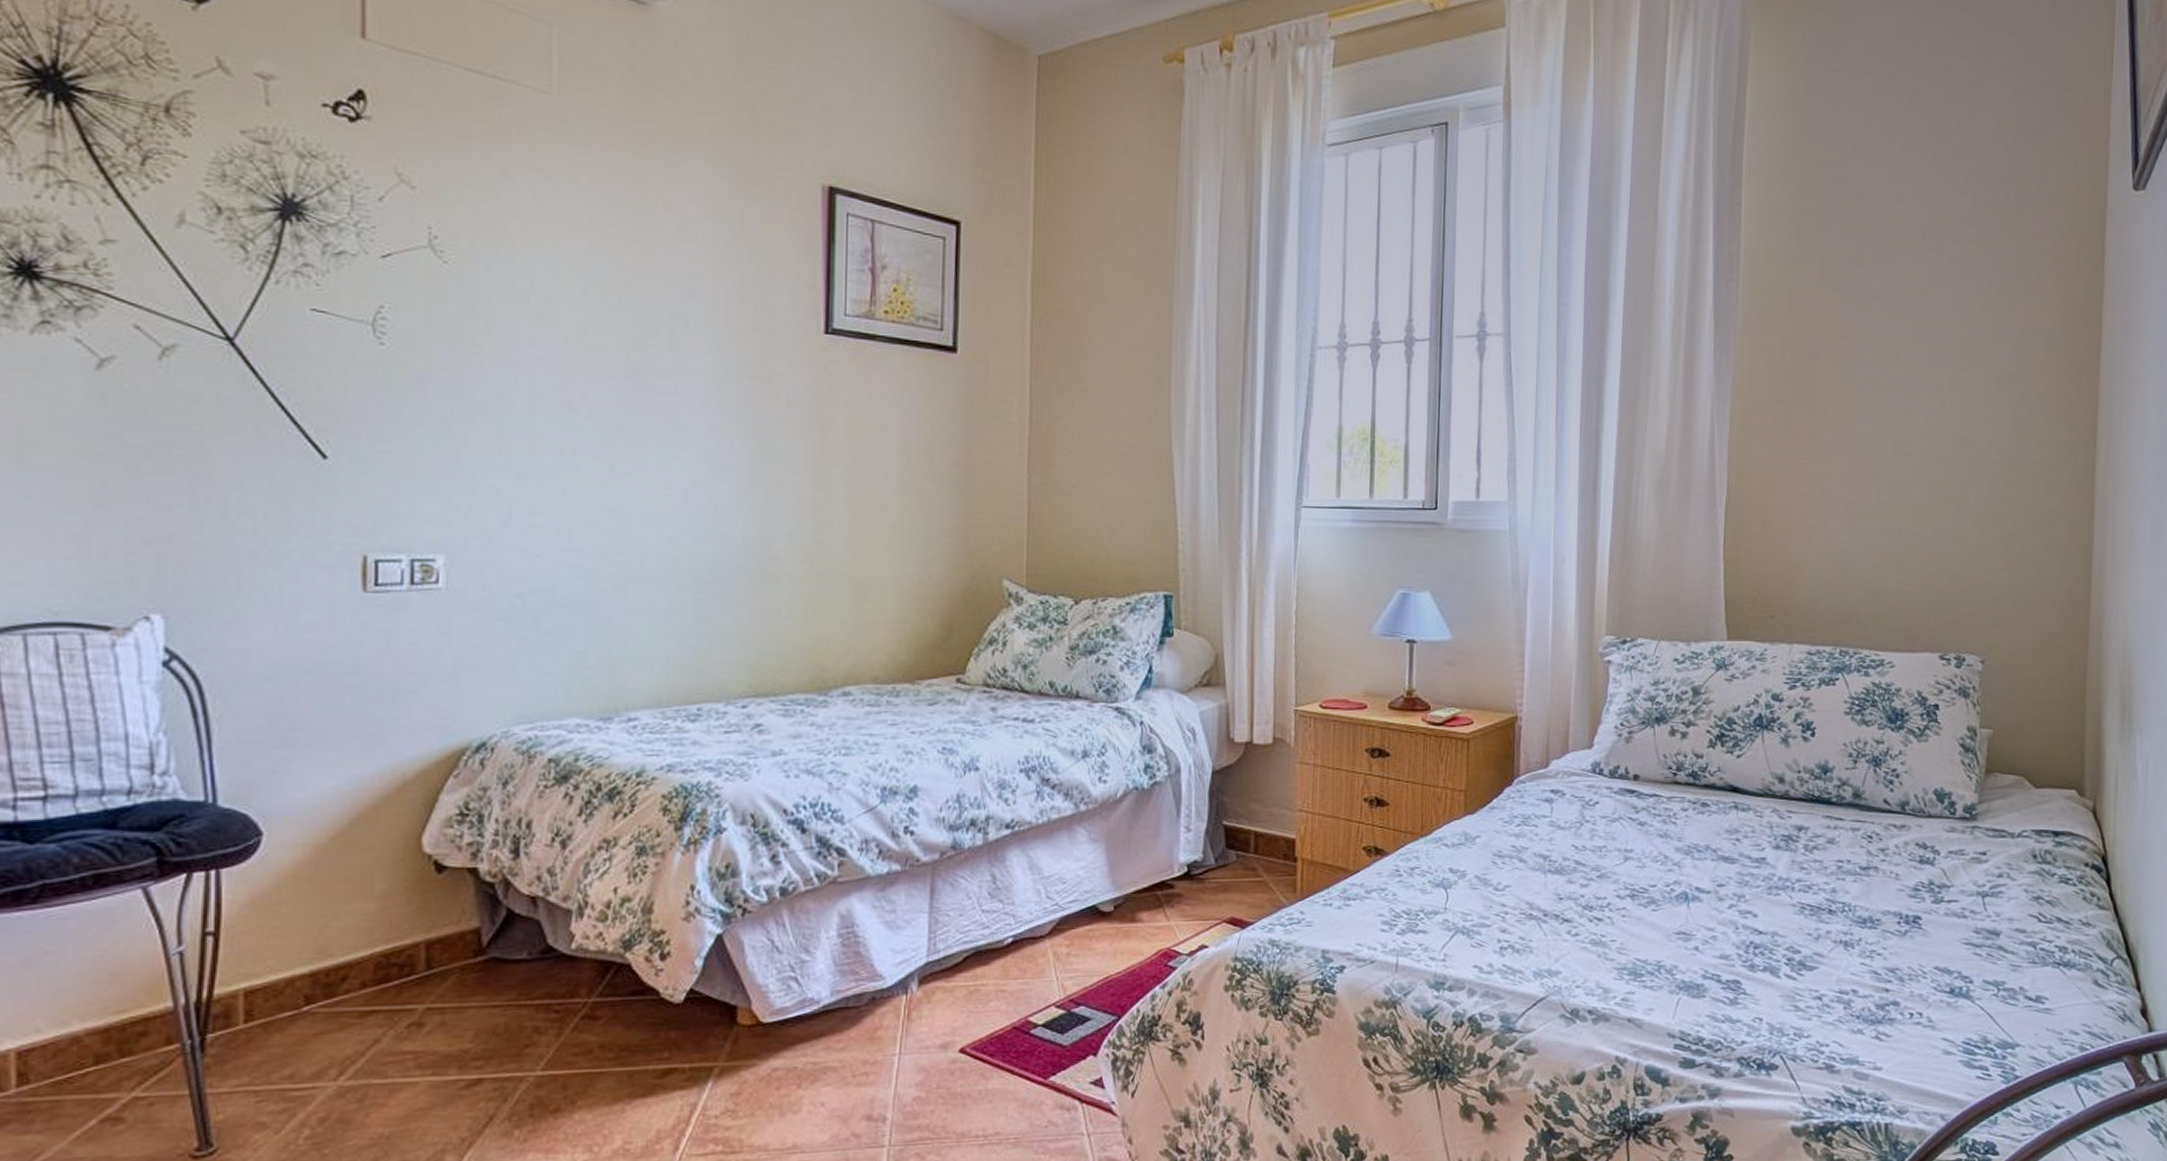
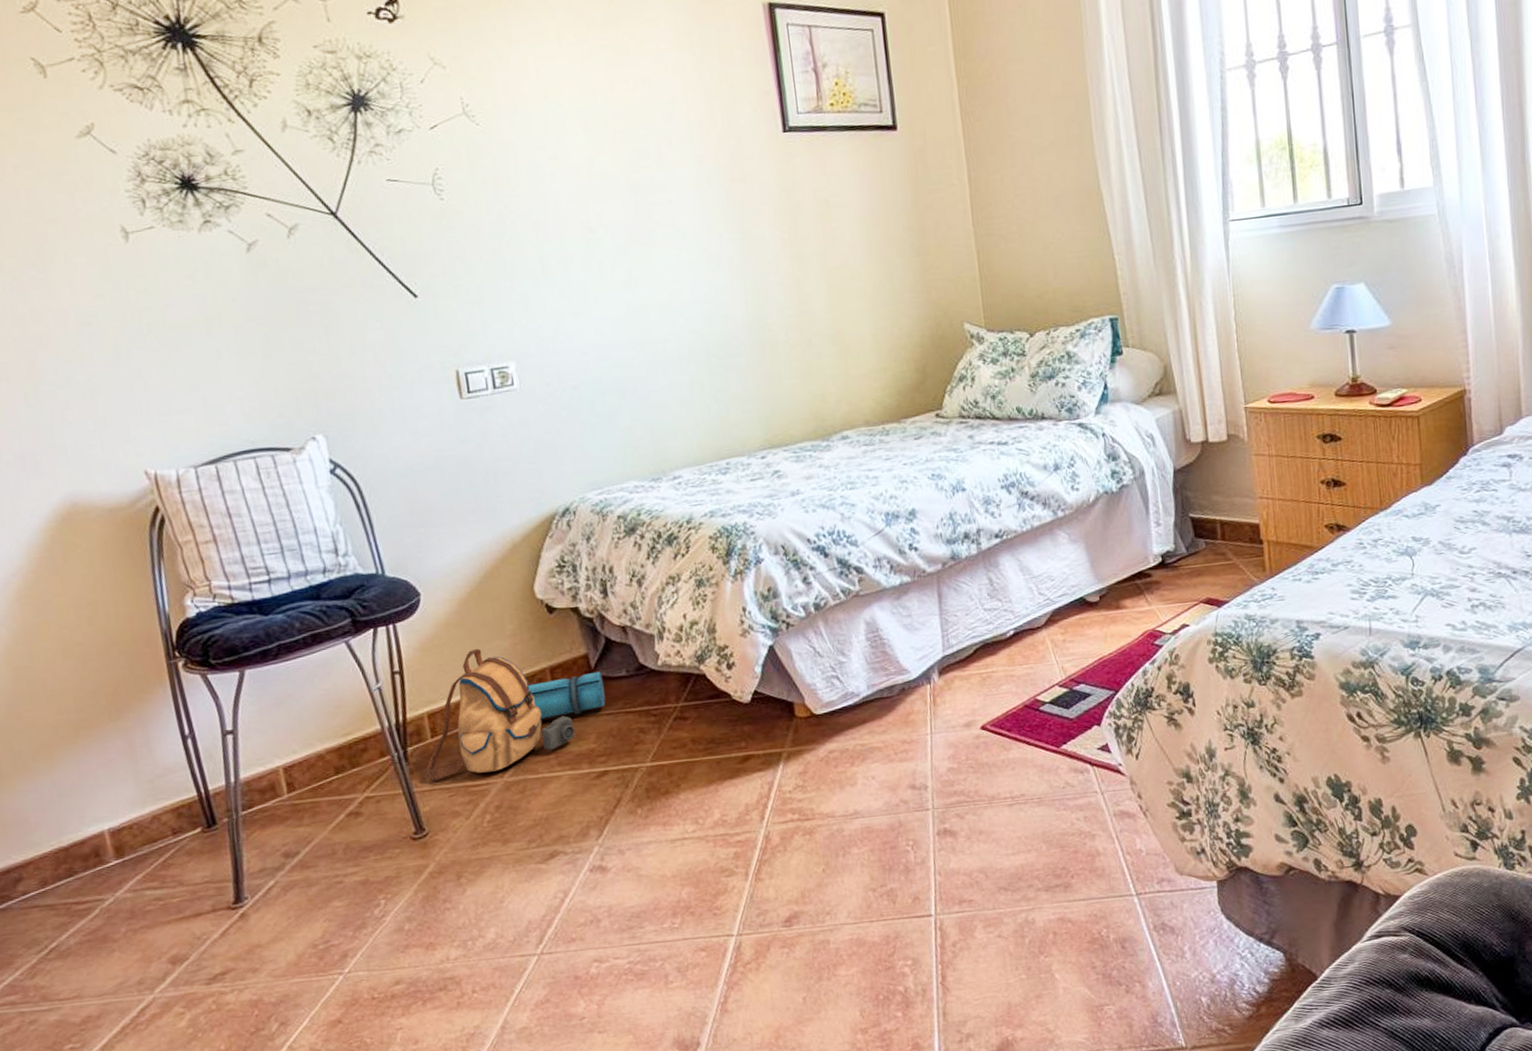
backpack: none [224,910,495,1080] -> present [424,648,606,781]

